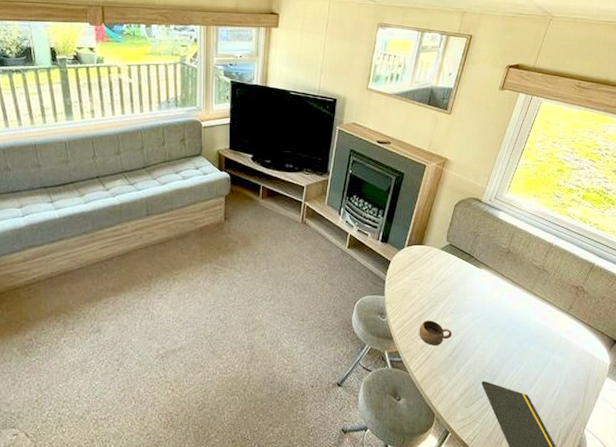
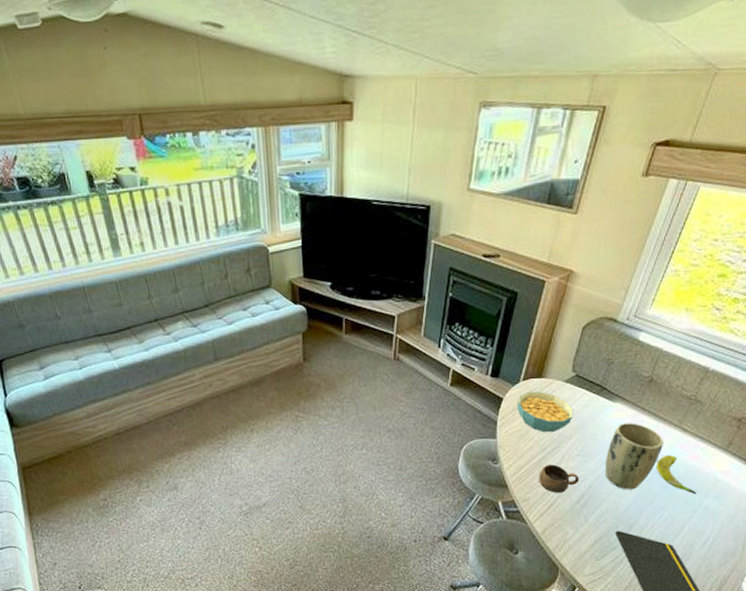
cereal bowl: none [402,256,448,293] -> present [517,391,574,433]
plant pot: none [472,287,520,345] -> present [605,423,665,490]
banana: none [513,315,547,351] -> present [656,454,697,495]

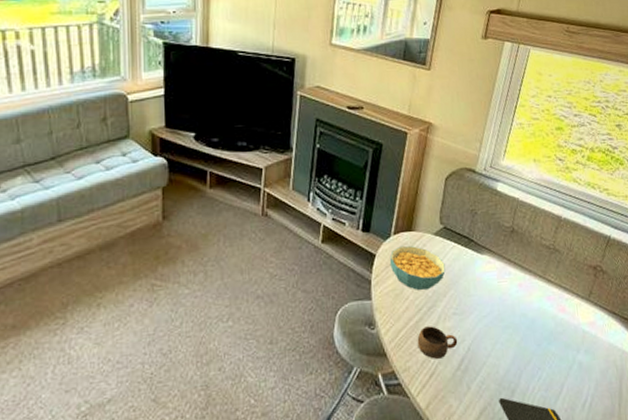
plant pot: present [605,423,665,490] -> none [480,275,533,350]
banana: present [656,454,697,495] -> none [528,307,570,351]

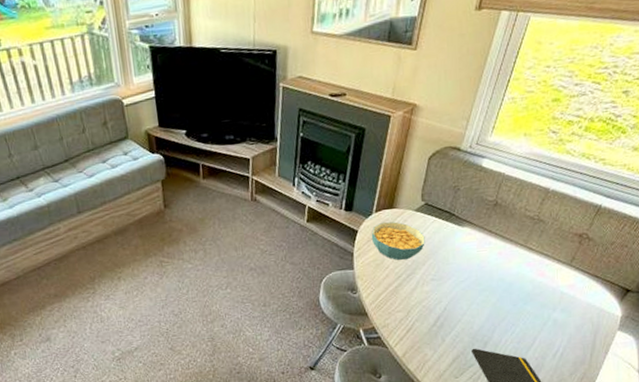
cup: present [417,326,458,359] -> none [396,290,435,317]

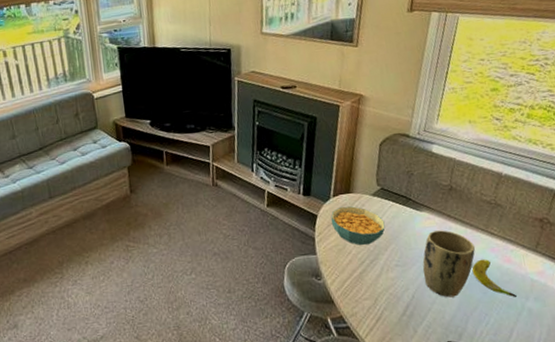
plant pot: none [457,245,512,310] -> present [422,230,476,298]
banana: none [505,273,546,310] -> present [471,259,518,298]

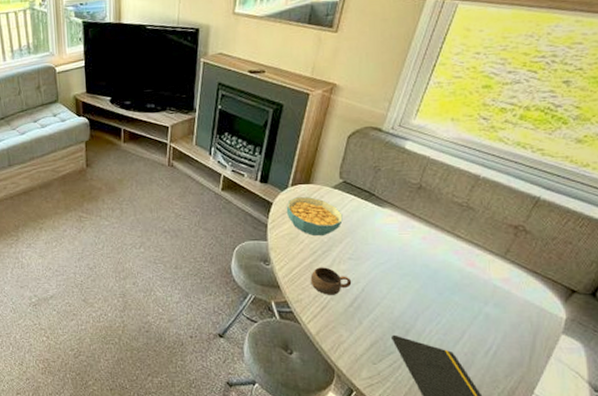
cup: none [362,276,402,306] -> present [310,267,352,295]
plant pot: present [422,230,476,298] -> none [377,228,438,295]
banana: present [471,259,518,298] -> none [430,260,476,302]

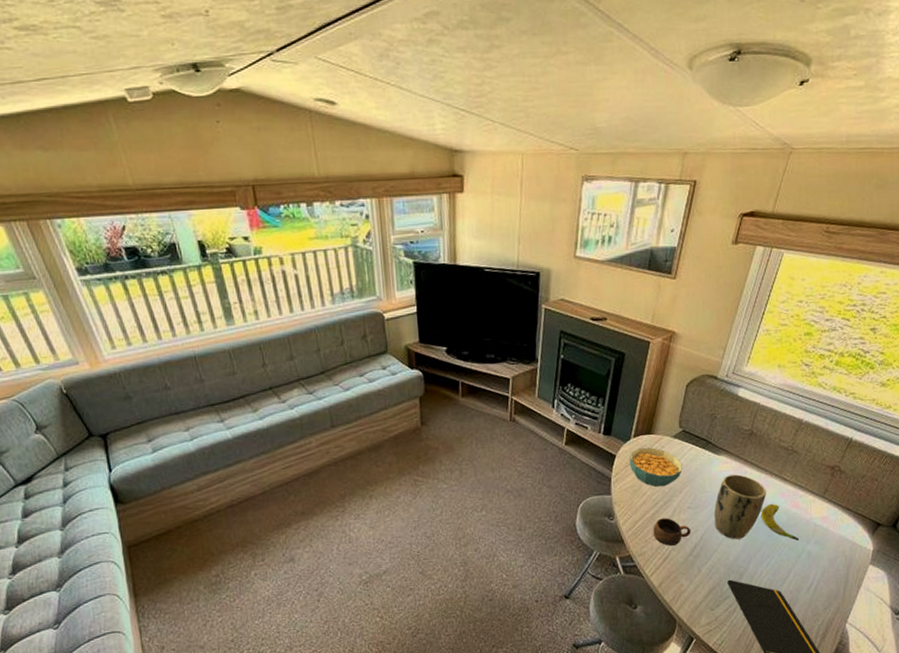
plant pot: none [377,228,438,295] -> present [714,474,767,540]
banana: none [430,260,476,302] -> present [760,503,800,541]

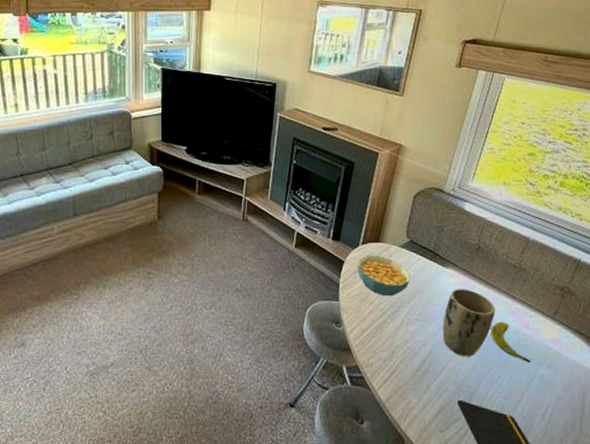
cup: present [653,518,691,546] -> none [380,329,420,358]

